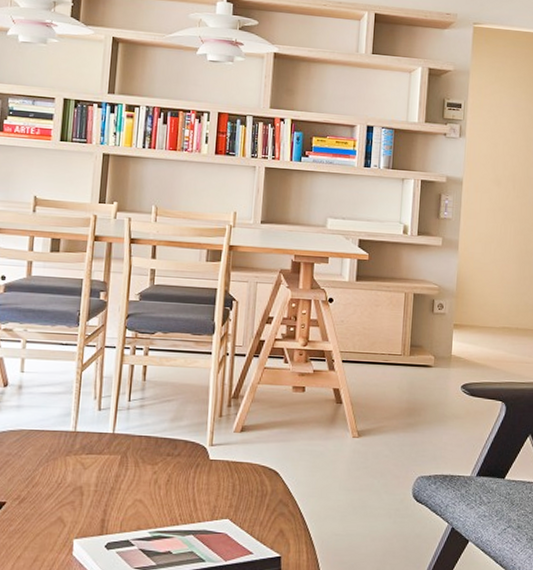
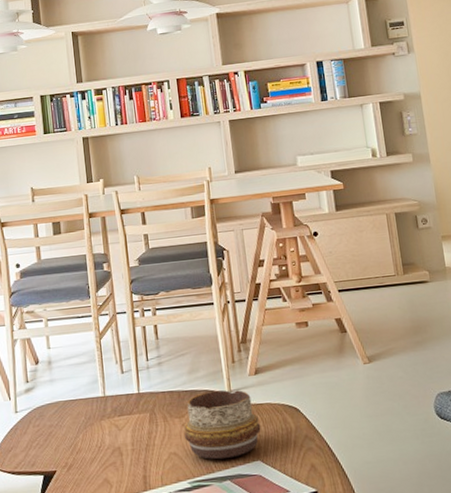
decorative bowl: none [153,442,236,513] -> present [184,390,261,460]

